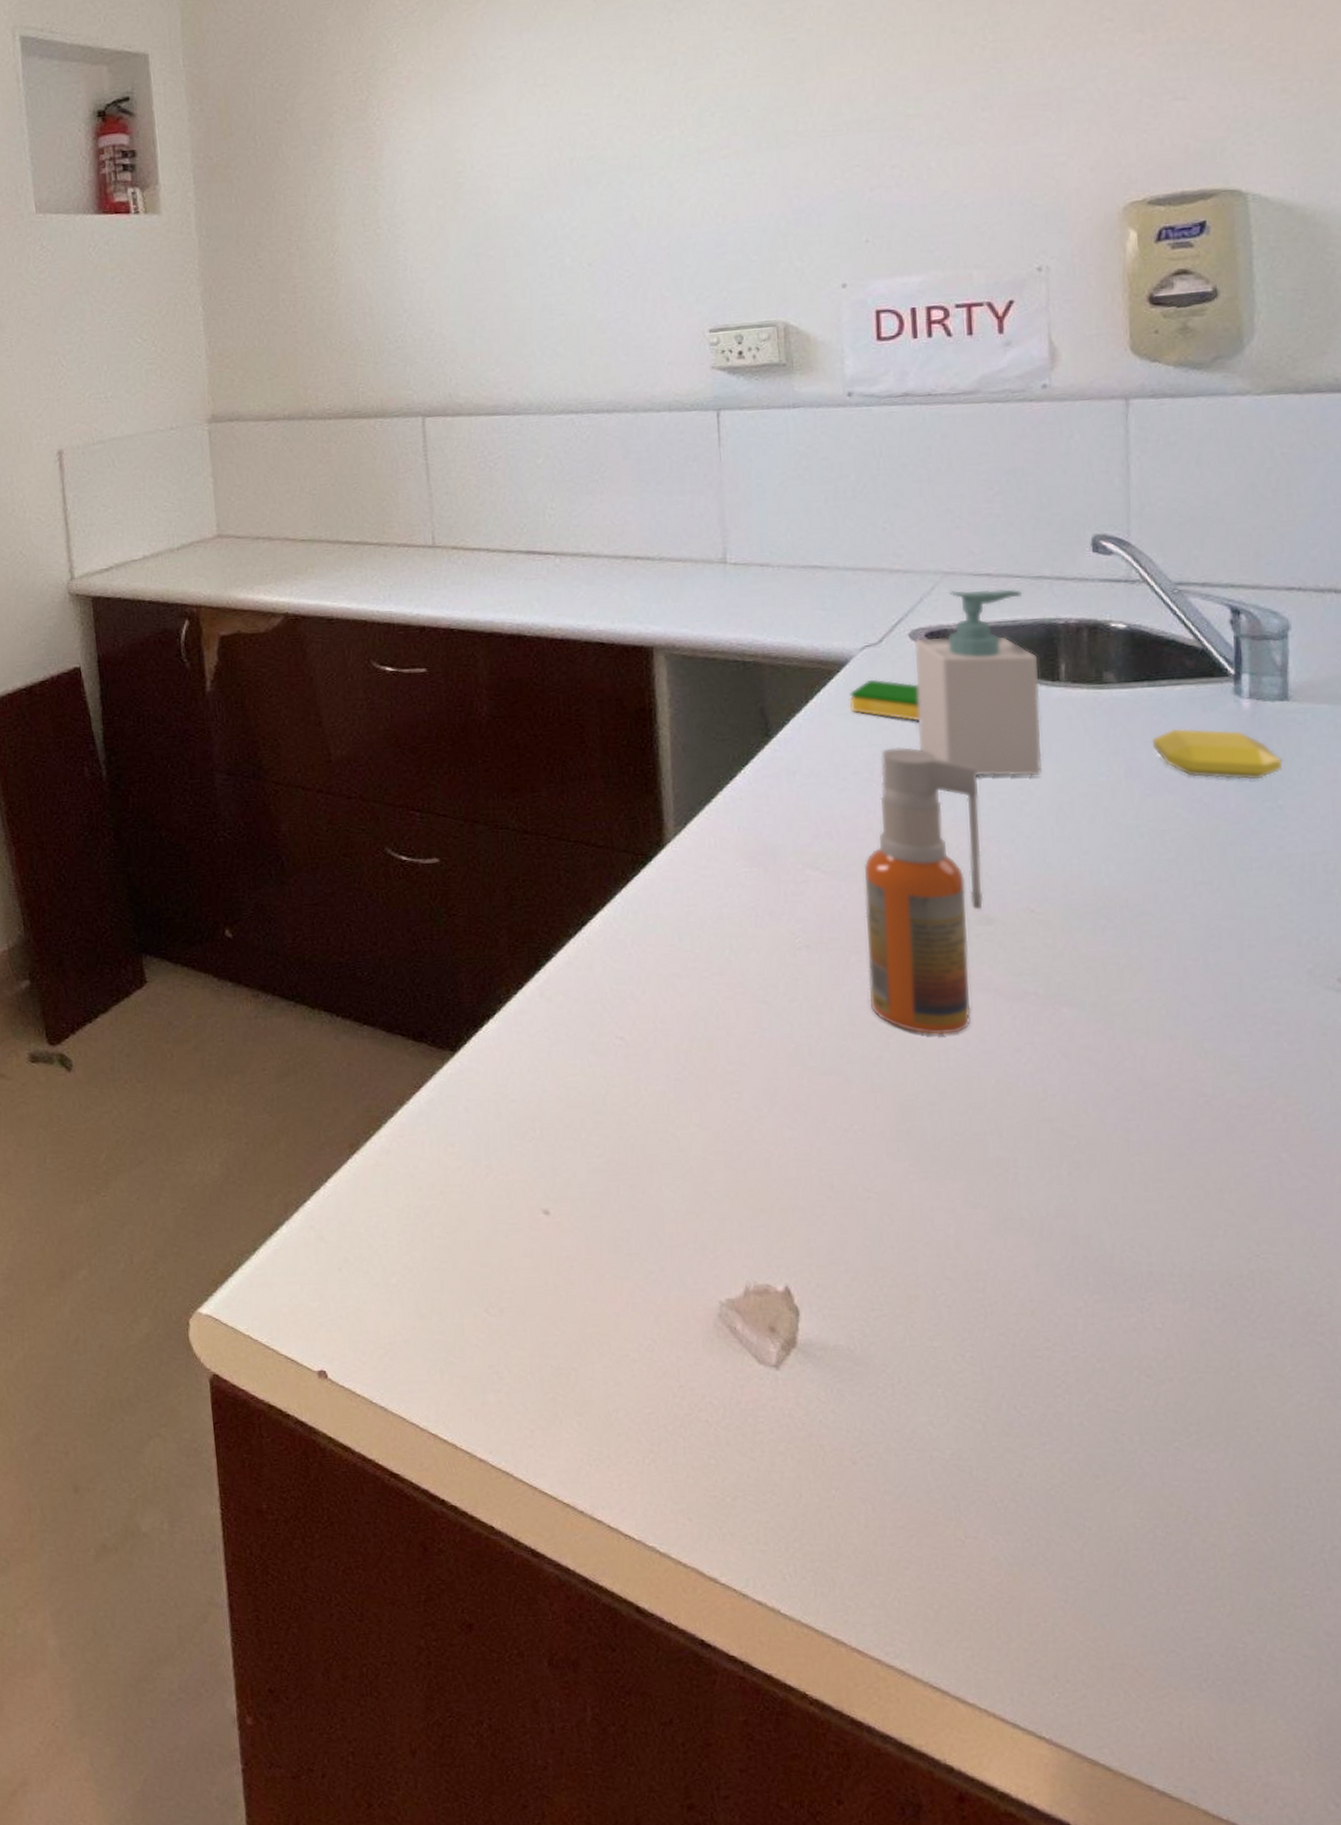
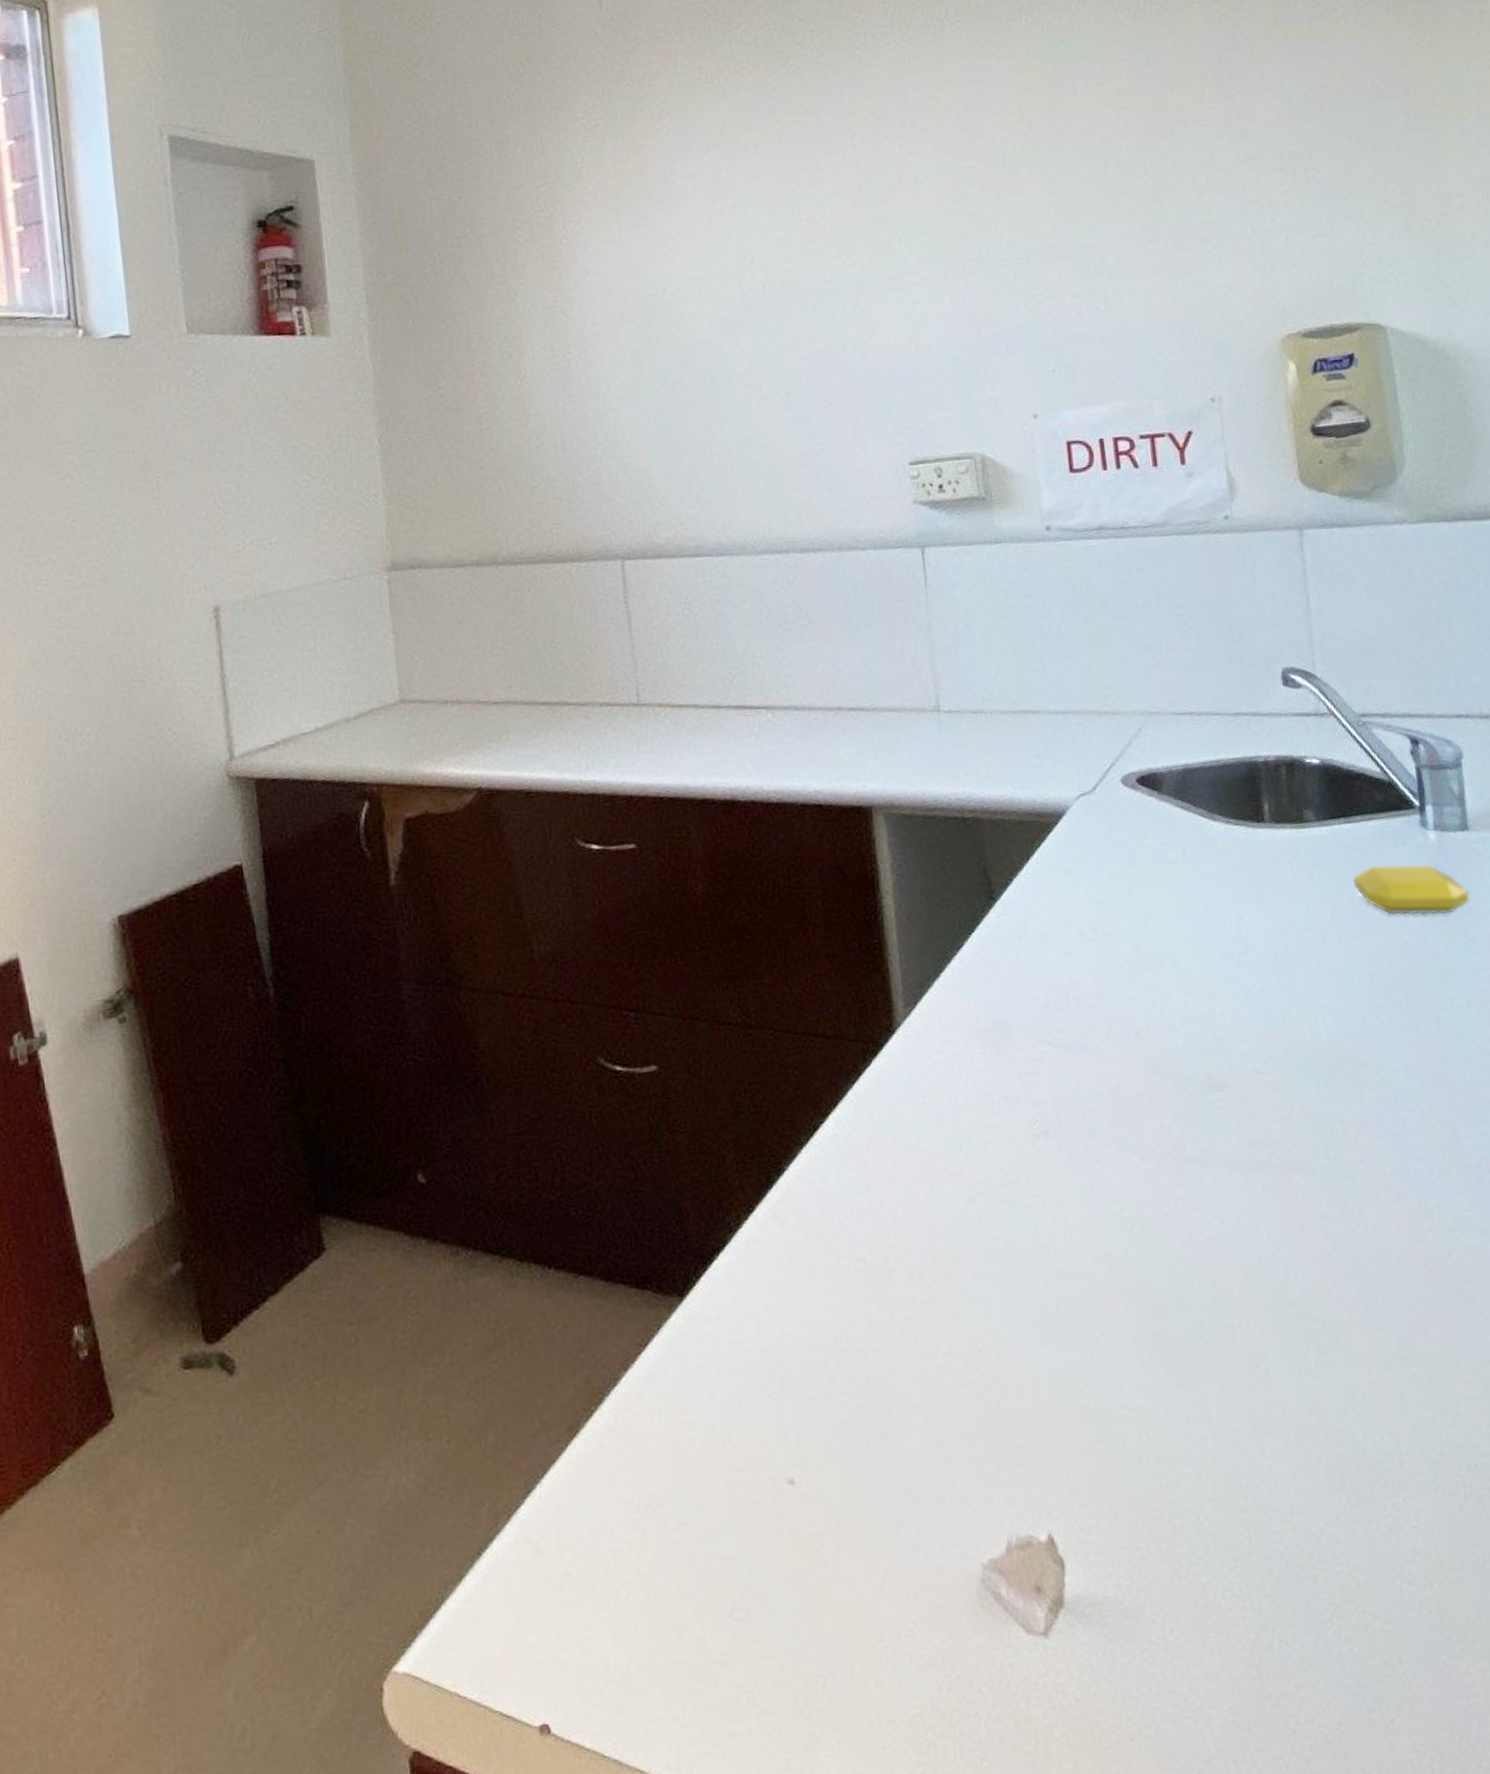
dish sponge: present [849,679,920,722] -> none [1069,829,1138,874]
spray bottle: present [863,747,984,1035] -> none [1095,901,1213,1221]
soap bottle: present [914,589,1042,777] -> none [1127,727,1256,928]

